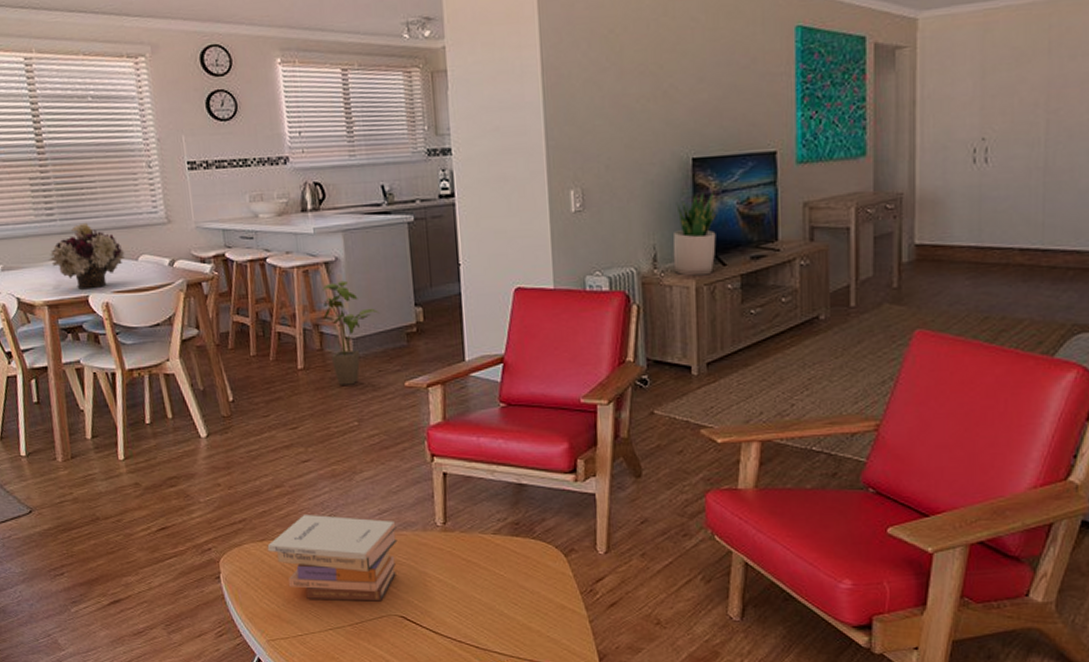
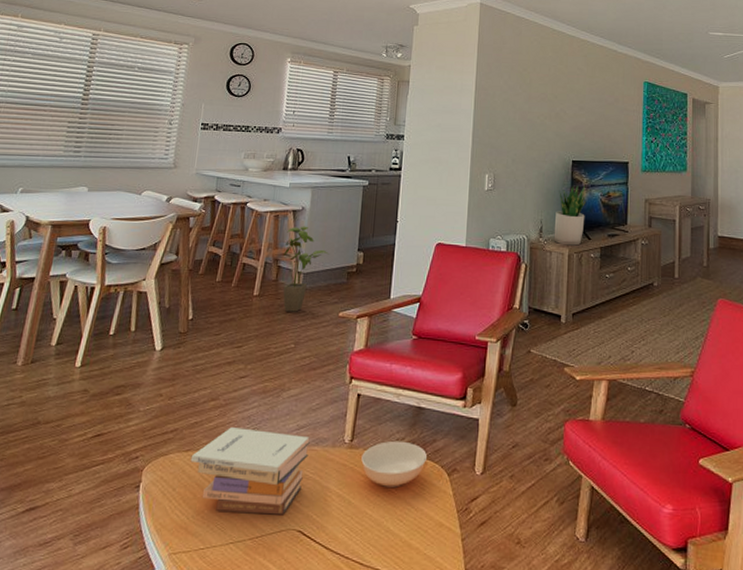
flower arrangement: present [48,222,125,290] -> none [64,160,132,215]
bowl: none [459,521,538,570] -> present [361,440,428,487]

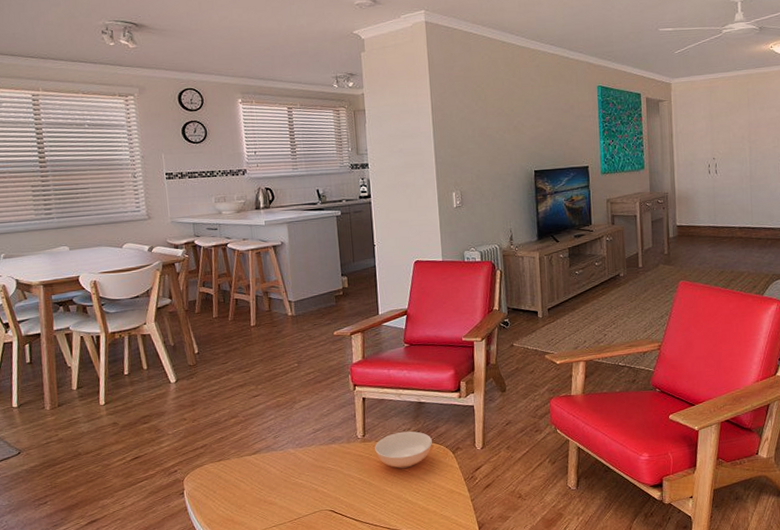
books: present [190,427,310,515] -> none [223,437,328,504]
house plant: present [282,226,329,312] -> none [271,259,315,337]
planter: present [553,185,587,246] -> none [523,193,552,250]

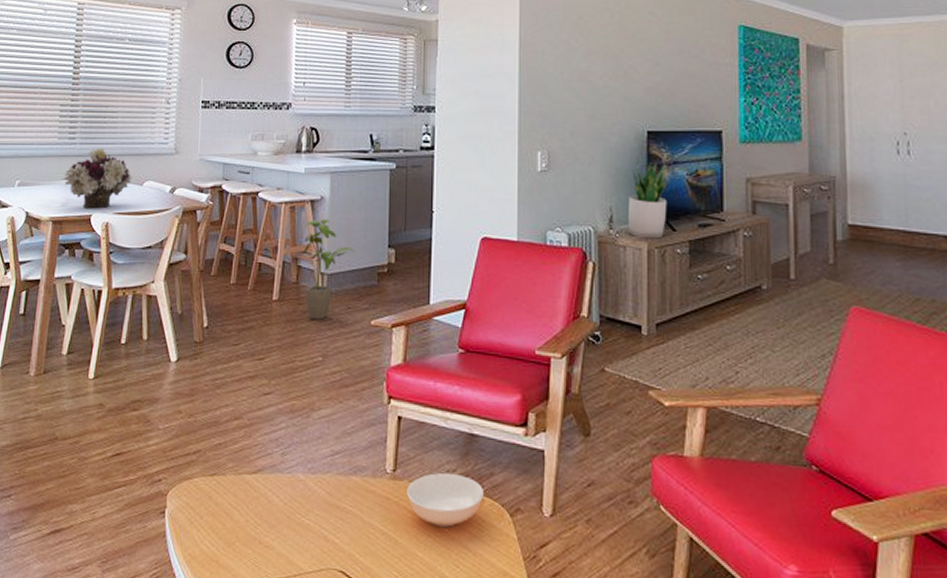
flower arrangement: none [45,219,112,272] -> present [62,147,132,209]
house plant: none [271,259,315,337] -> present [302,218,355,320]
planter: none [523,193,552,250] -> present [627,162,669,239]

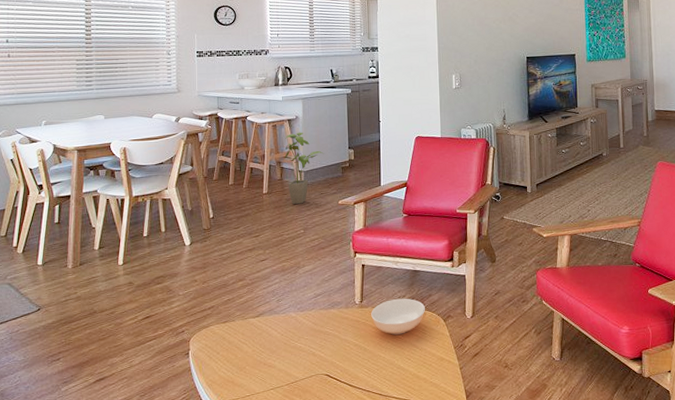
flower arrangement: present [62,147,132,209] -> none [83,91,143,139]
planter: present [627,162,669,239] -> none [515,77,542,129]

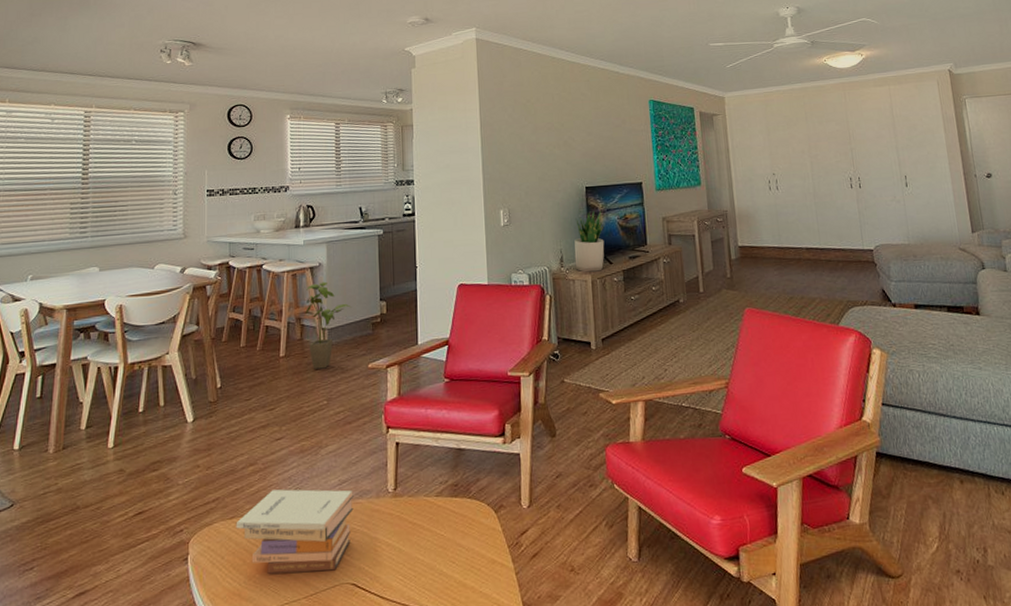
books: none [228,300,327,366] -> present [236,489,354,574]
bowl: present [371,298,426,335] -> none [407,484,473,531]
planter: none [515,77,542,129] -> present [574,210,605,272]

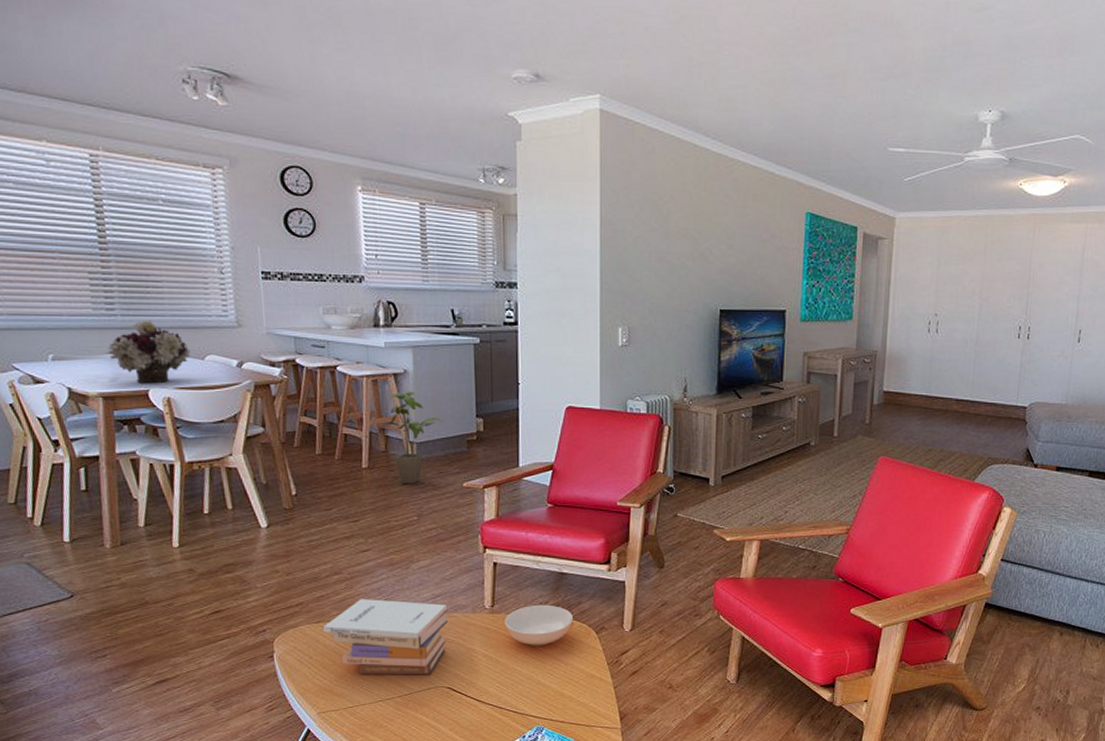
flower arrangement: none [75,238,144,295] -> present [105,319,191,384]
bowl: none [407,484,473,531] -> present [505,604,574,646]
planter: present [574,210,605,272] -> none [700,338,737,405]

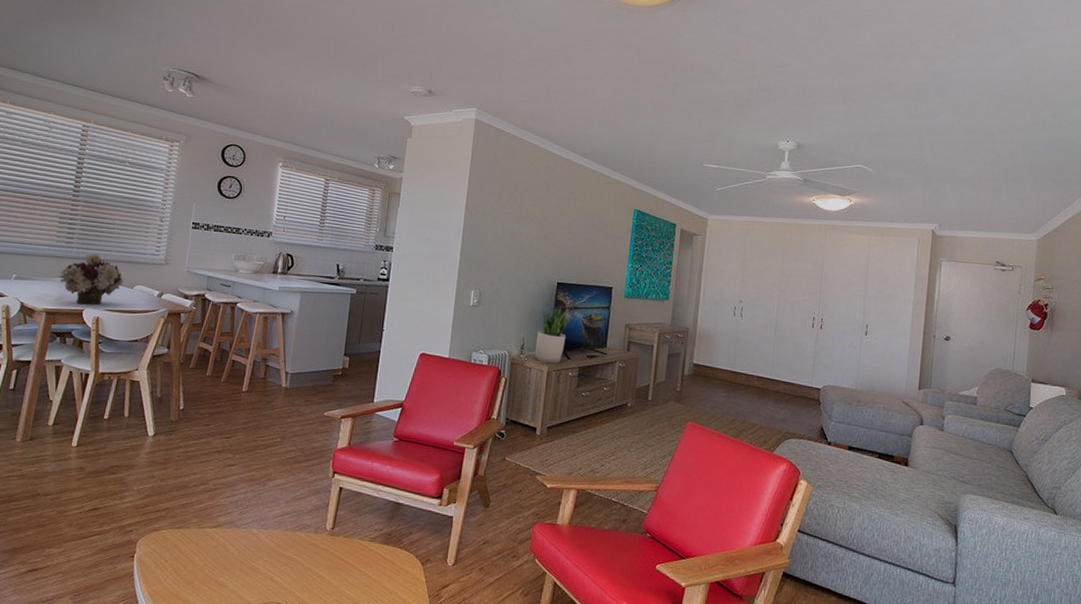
books: present [322,599,448,675] -> none [181,510,294,590]
house plant: present [388,391,443,484] -> none [270,328,316,409]
bowl: present [505,604,574,646] -> none [341,531,404,572]
planter: none [700,338,737,405] -> present [534,306,569,364]

